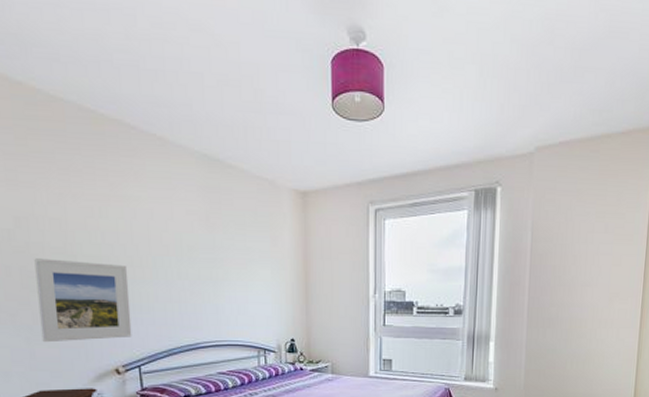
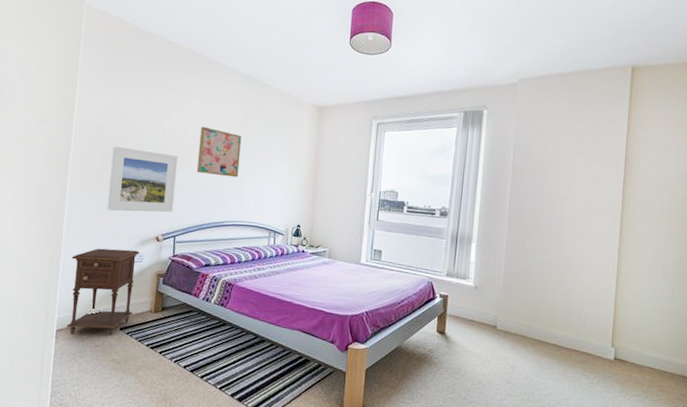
wall art: none [151,225,210,288] -> present [196,126,242,178]

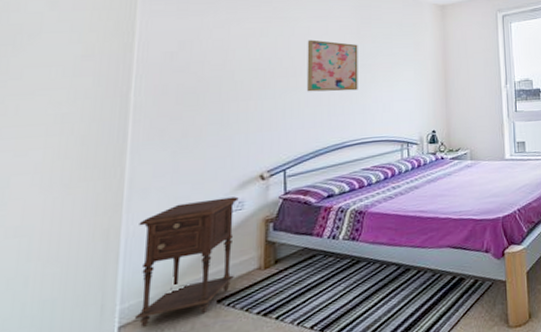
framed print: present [107,146,178,213] -> none [188,75,282,155]

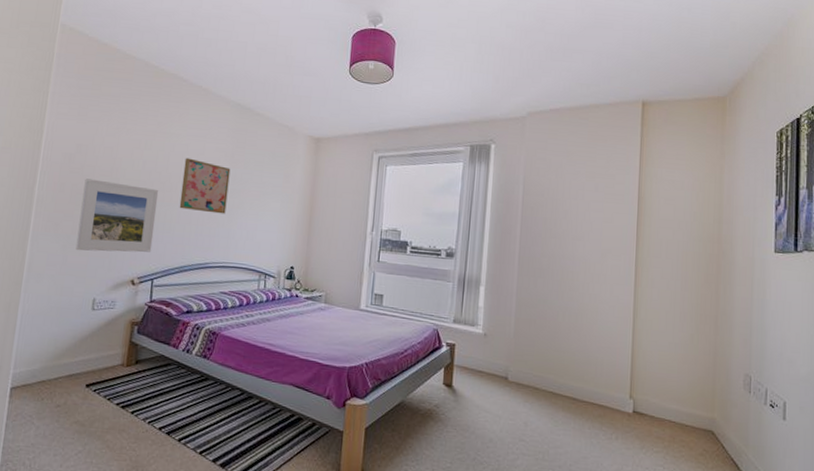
nightstand: present [134,196,239,327] -> none [22,293,112,393]
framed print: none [188,75,282,155] -> present [75,178,159,253]

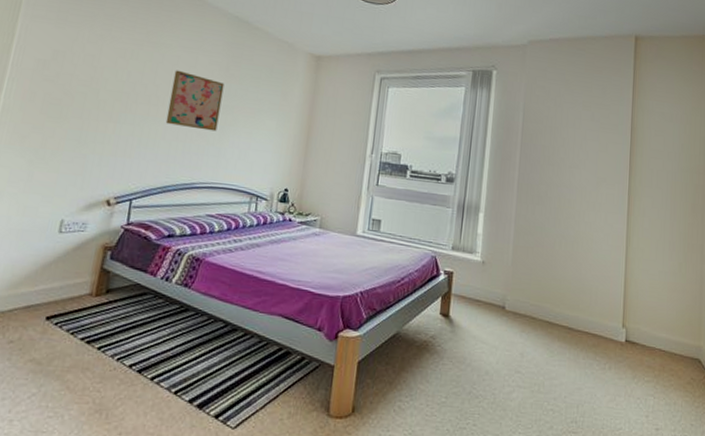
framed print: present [75,178,159,253] -> none [44,87,144,170]

